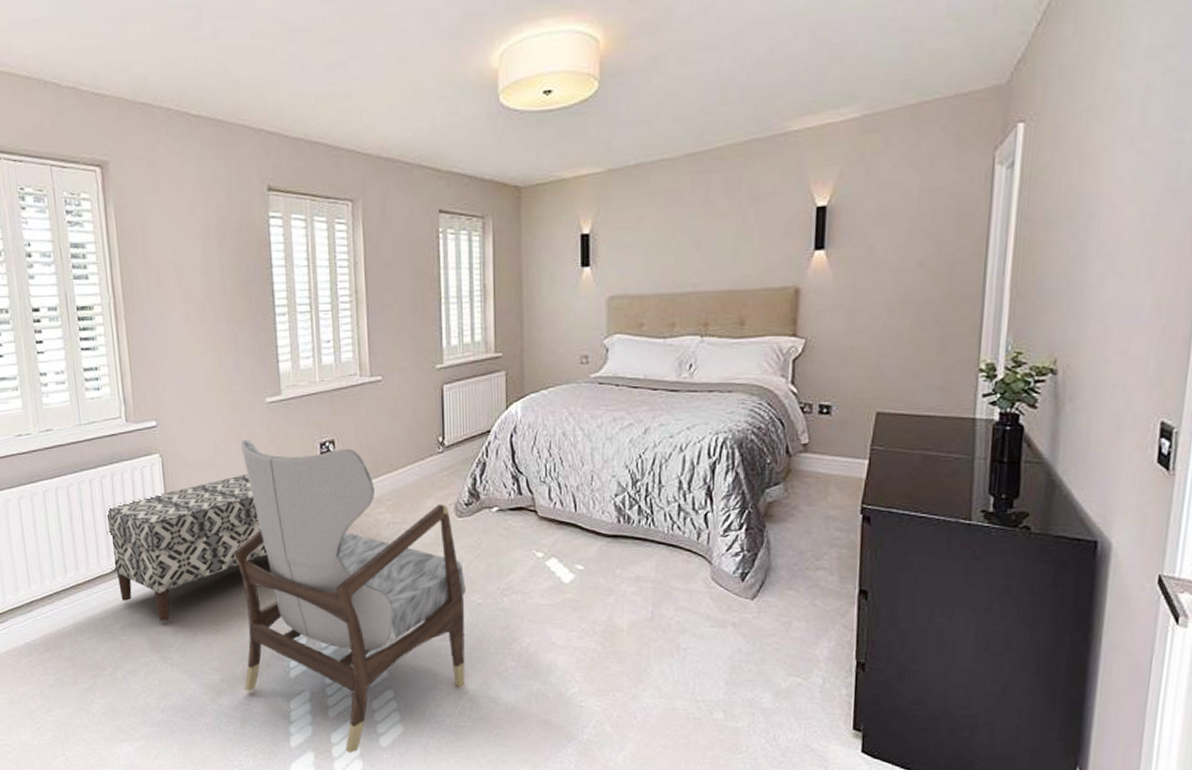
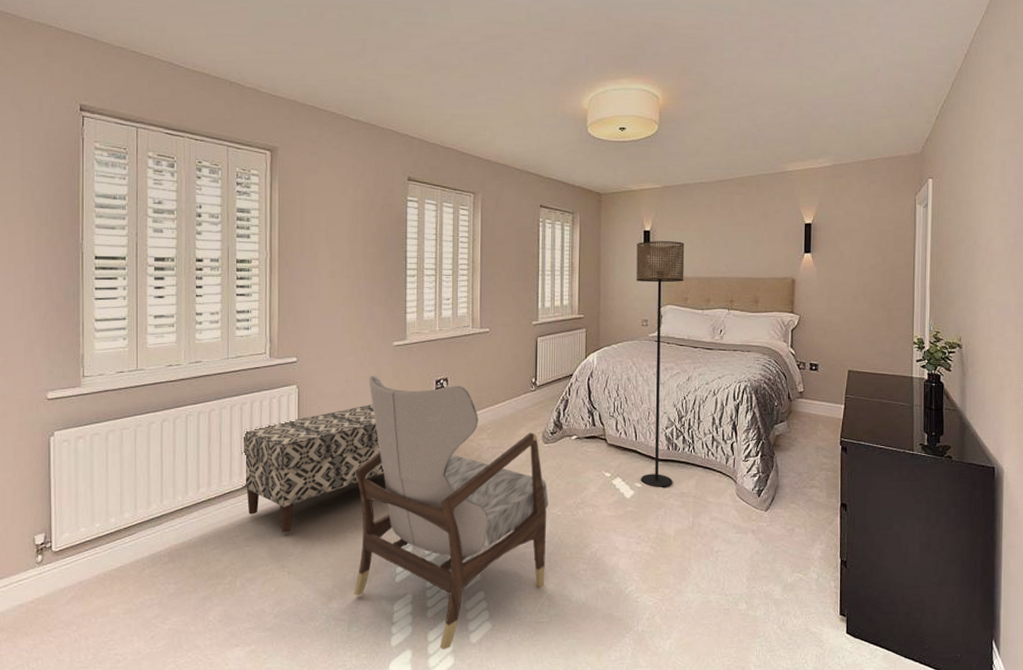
floor lamp: none [571,246,639,570] -> present [636,241,685,487]

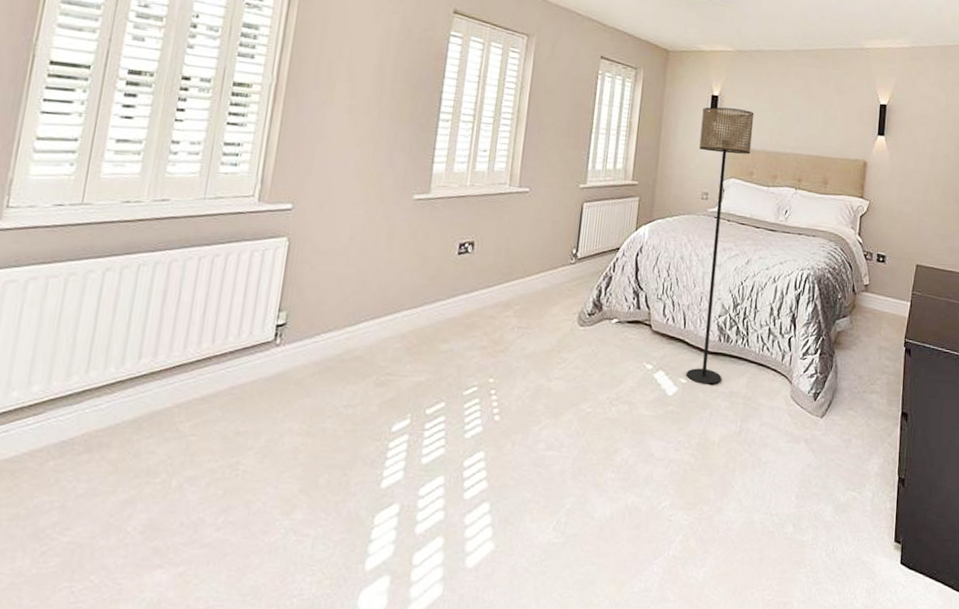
bench: present [241,404,384,532] -> none [197,266,384,420]
armchair: present [353,375,548,651] -> none [324,232,578,577]

